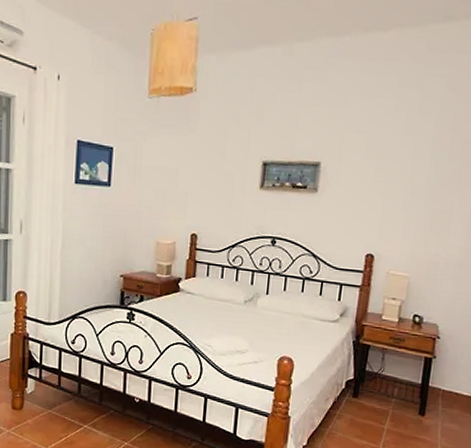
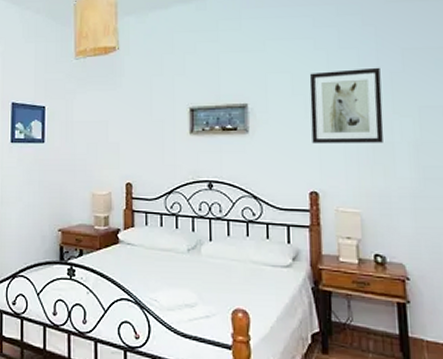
wall art: none [377,135,455,212] -> present [309,67,384,143]

